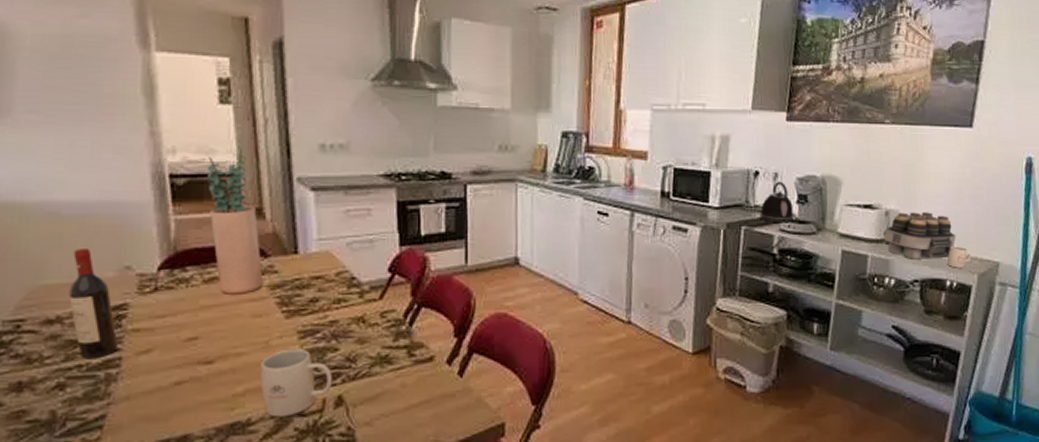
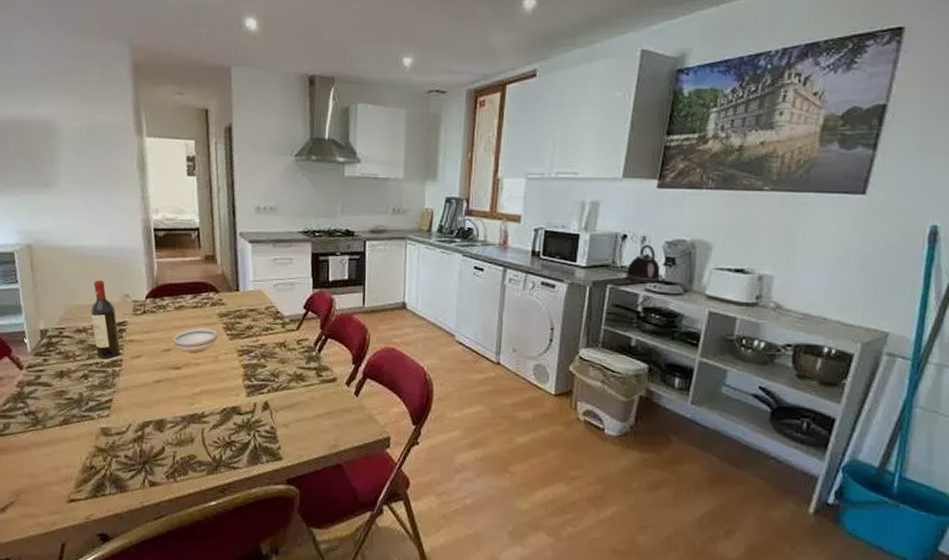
bowl: none [202,305,268,339] -> present [173,328,217,353]
vase: present [206,147,264,295] -> none [178,209,215,320]
mug: present [260,348,333,418] -> none [211,363,262,414]
spice rack: present [884,212,956,259] -> none [755,278,838,325]
mug: present [946,246,971,268] -> none [825,313,855,336]

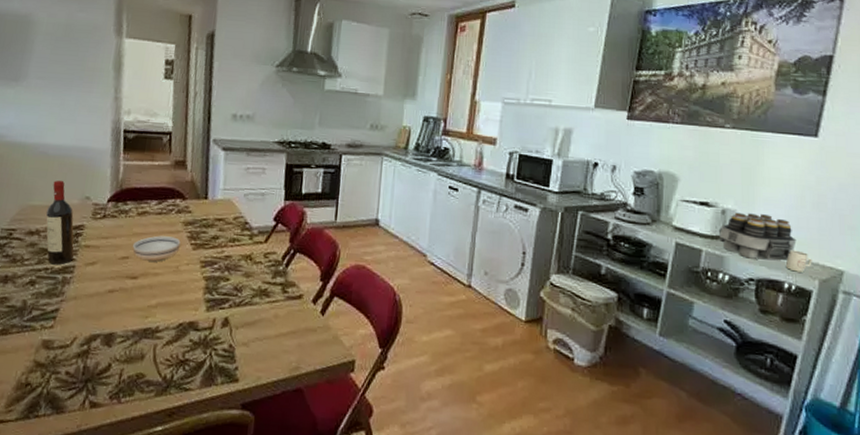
kettle: present [625,244,660,284] -> none [596,173,629,212]
spice rack: none [755,278,838,325] -> present [719,212,796,261]
mug: none [825,313,855,336] -> present [785,250,812,273]

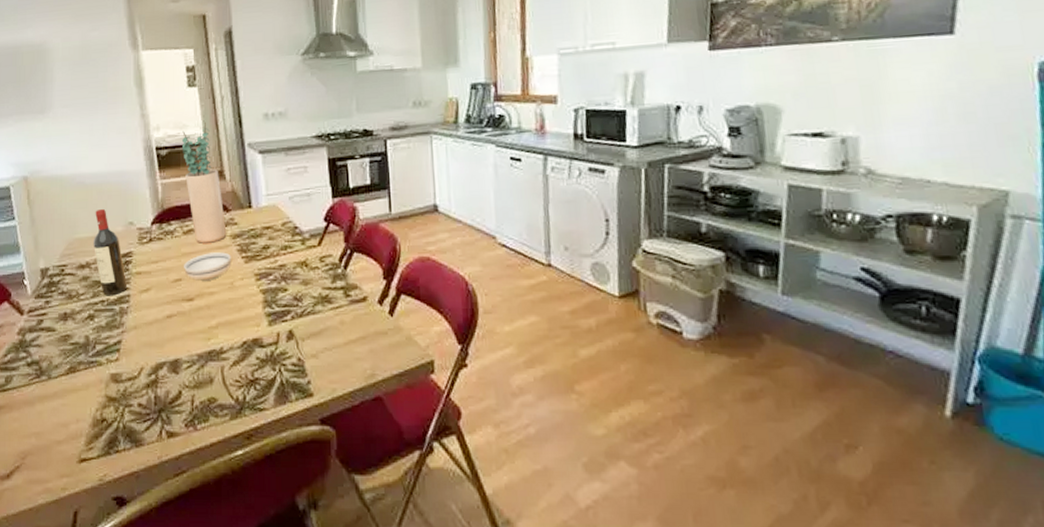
vase: none [148,113,181,227] -> present [181,121,227,243]
spice rack: present [719,212,796,261] -> none [841,136,942,192]
mug: present [785,250,812,273] -> none [931,174,966,200]

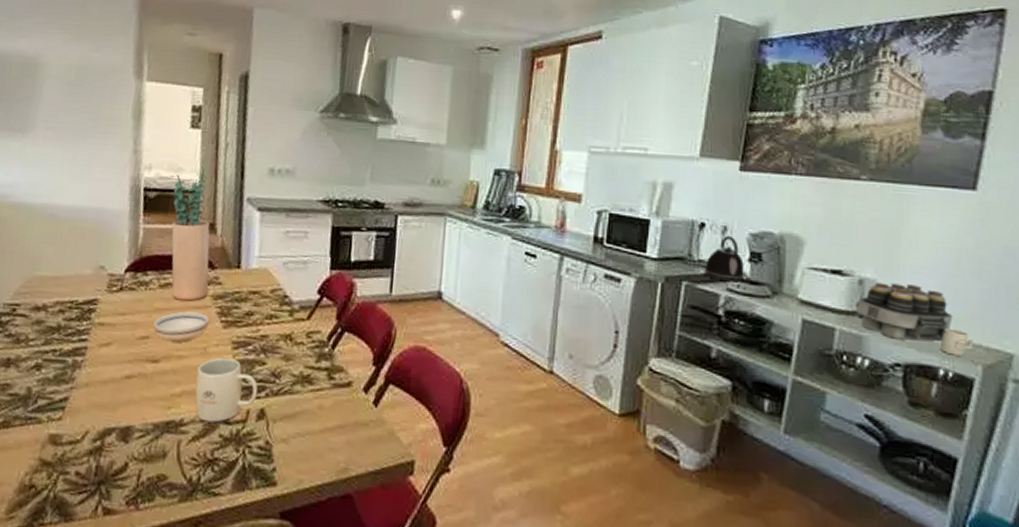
wine bottle: present [92,208,126,296] -> none [54,246,87,346]
mug: none [228,288,285,348] -> present [194,357,259,423]
kettle: none [684,114,725,159] -> present [704,235,744,283]
spice rack: none [841,136,942,192] -> present [856,282,953,342]
mug: none [931,174,966,200] -> present [939,328,974,356]

